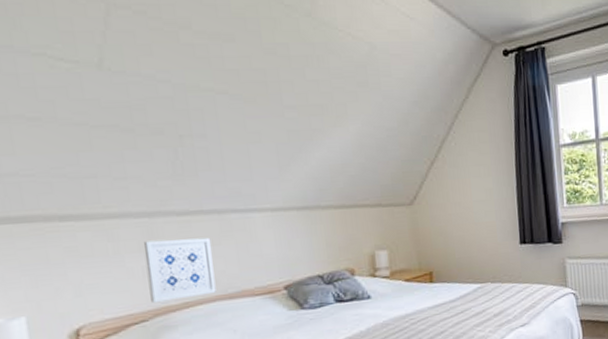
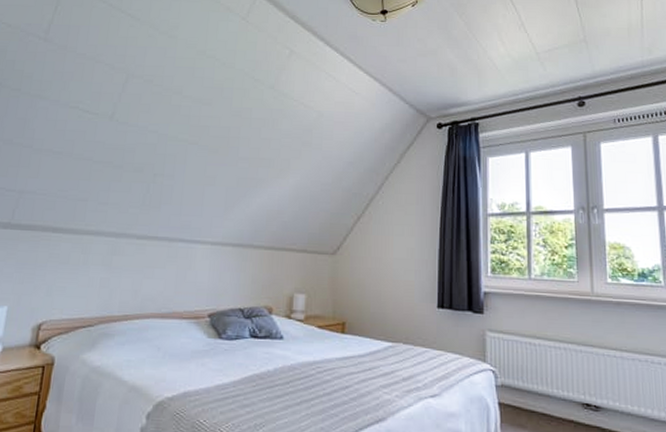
wall art: present [143,237,216,302] -> none [100,257,158,311]

